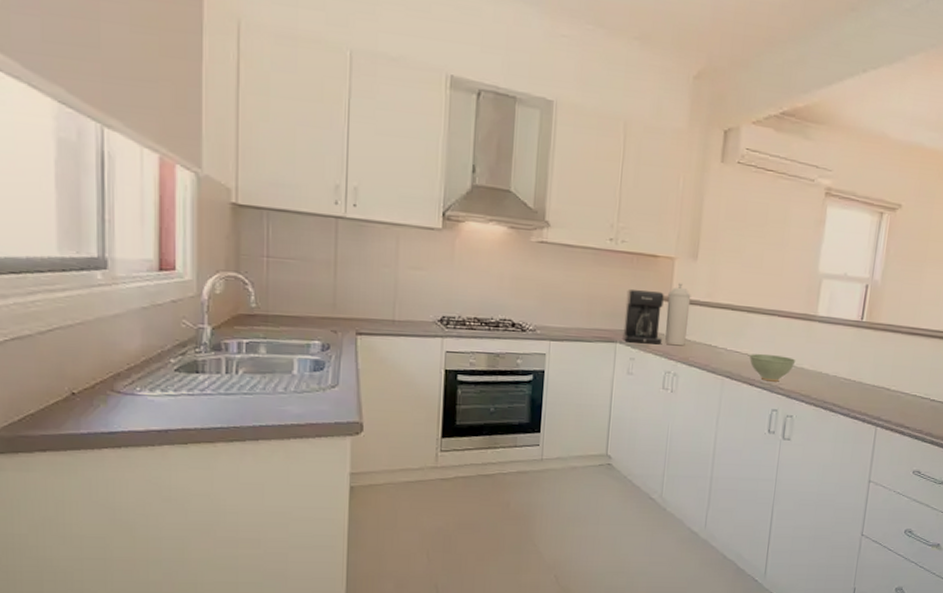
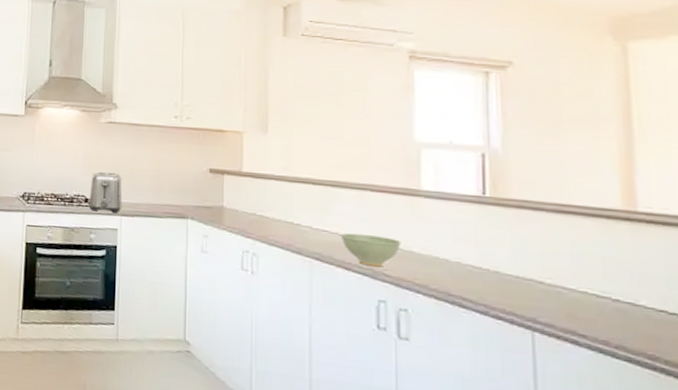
toaster: none [516,294,552,338] -> present [88,171,123,213]
coffee maker: present [622,288,664,345] -> none [193,164,237,222]
canister: present [665,283,691,346] -> none [239,157,264,224]

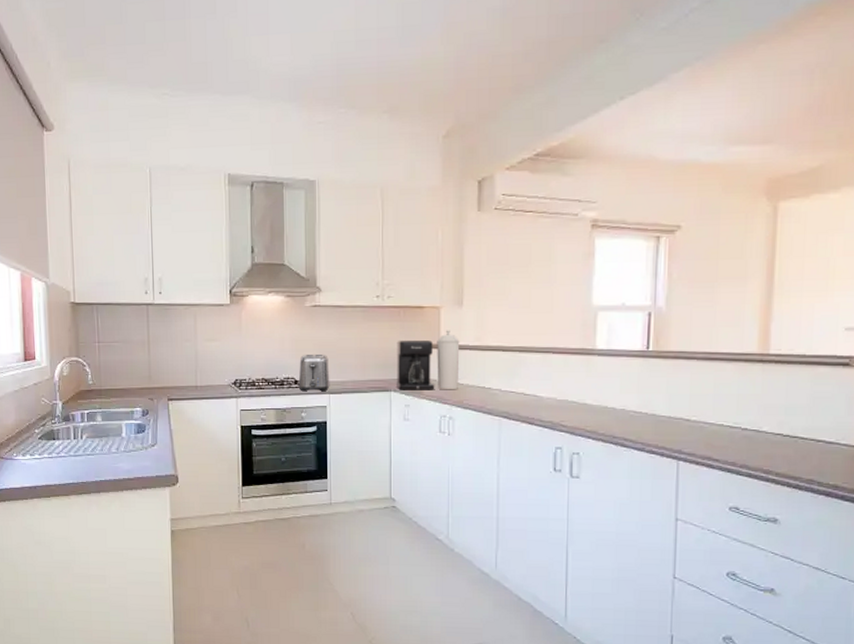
coffee maker: none [193,164,237,222] -> present [395,339,435,390]
canister: none [239,157,264,224] -> present [437,330,460,390]
bowl: present [340,233,401,267] -> none [525,391,577,419]

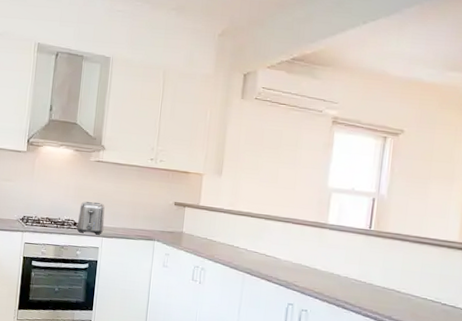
coffee maker: present [395,339,435,390] -> none [159,198,194,244]
canister: present [437,330,460,390] -> none [194,194,217,246]

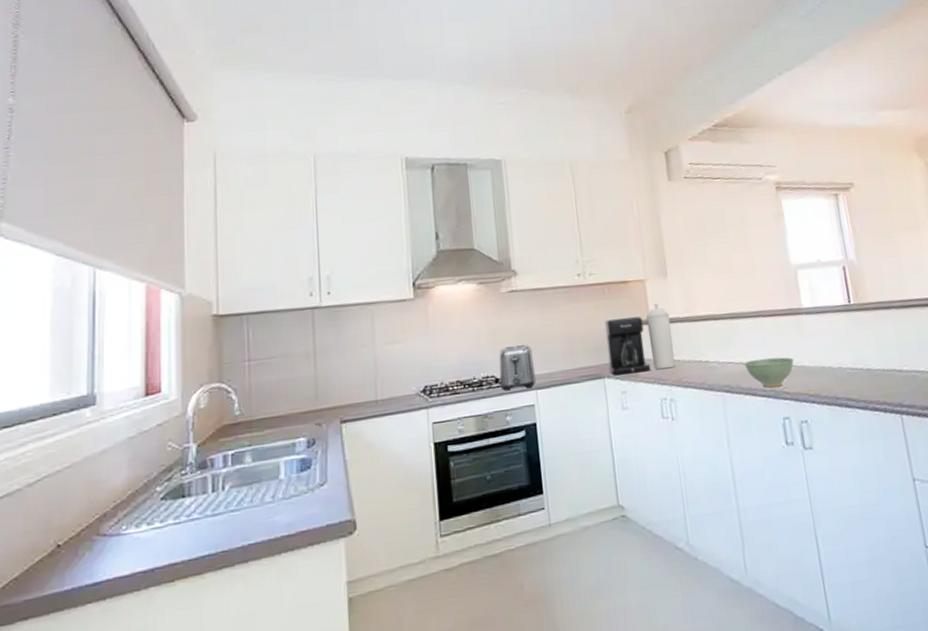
coffee maker: none [159,198,194,244] -> present [604,316,651,375]
canister: none [194,194,217,246] -> present [646,303,675,370]
bowl: none [266,254,309,280] -> present [743,357,794,388]

